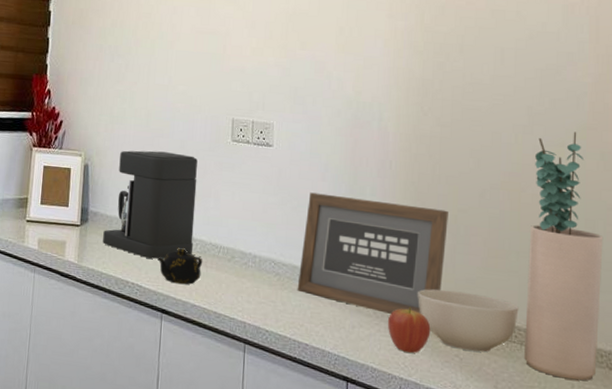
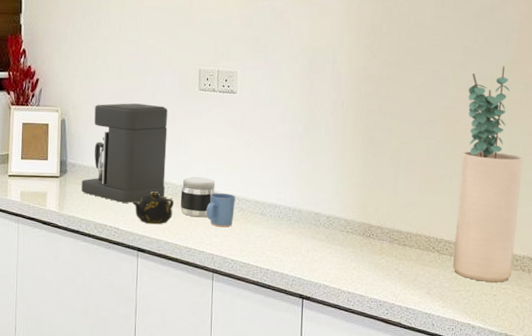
jar: none [209,234,249,281] -> present [180,177,216,218]
mug: none [238,253,271,294] -> present [206,193,235,228]
picture frame: present [297,192,448,314] -> none [259,134,392,238]
fruit: present [387,306,431,353] -> none [337,230,375,270]
bowl: present [417,289,519,352] -> none [363,213,450,265]

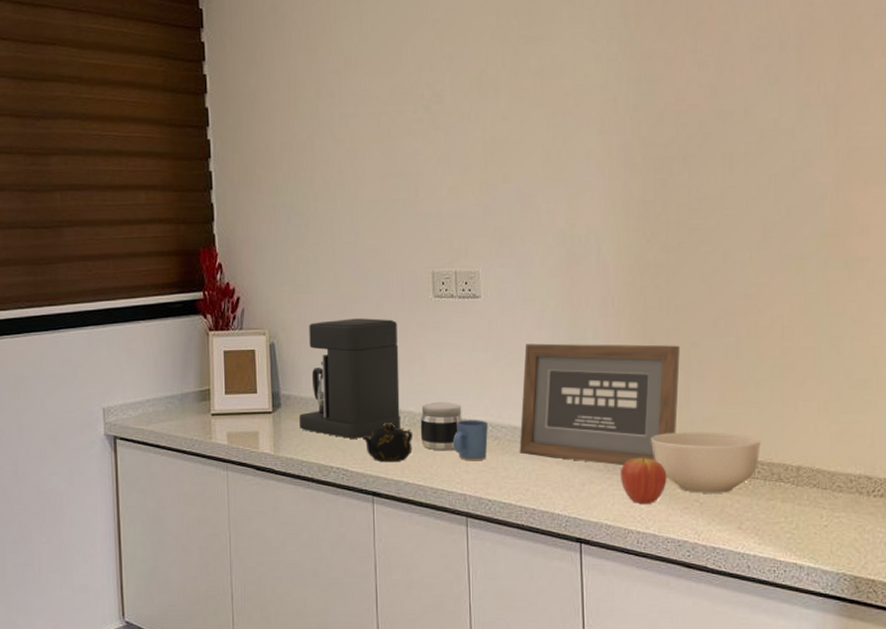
picture frame: none [259,134,392,238] -> present [519,343,680,465]
fruit: none [337,230,375,270] -> present [619,454,667,504]
bowl: none [363,213,450,265] -> present [650,432,761,493]
vase: present [453,66,523,283] -> none [768,240,850,510]

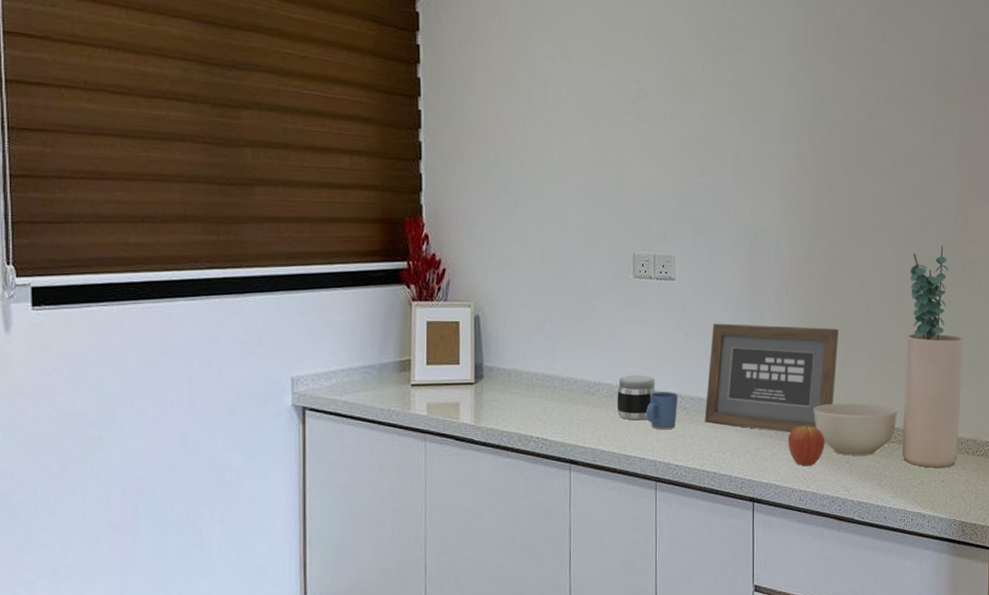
coffee maker: present [299,318,400,439] -> none [501,294,600,409]
teapot: present [363,422,412,463] -> none [563,393,609,432]
vase: none [768,240,850,510] -> present [902,245,964,468]

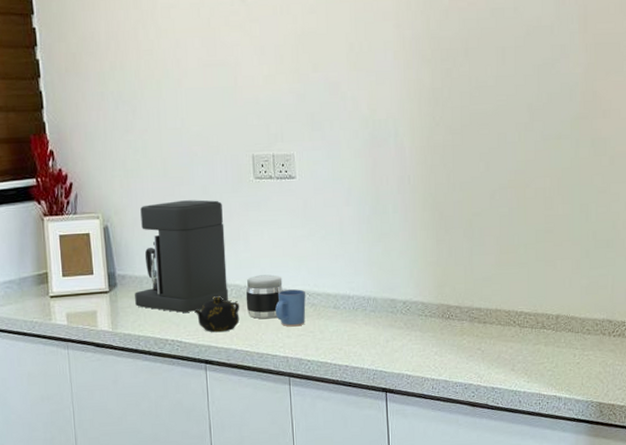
coffee maker: none [501,294,600,409] -> present [135,200,228,313]
teapot: none [563,393,609,432] -> present [194,295,240,333]
picture frame: present [704,323,839,432] -> none [333,216,464,323]
fruit: present [787,423,825,466] -> none [417,312,455,355]
bowl: present [813,403,898,456] -> none [441,289,529,343]
vase: present [902,245,964,468] -> none [534,123,596,351]

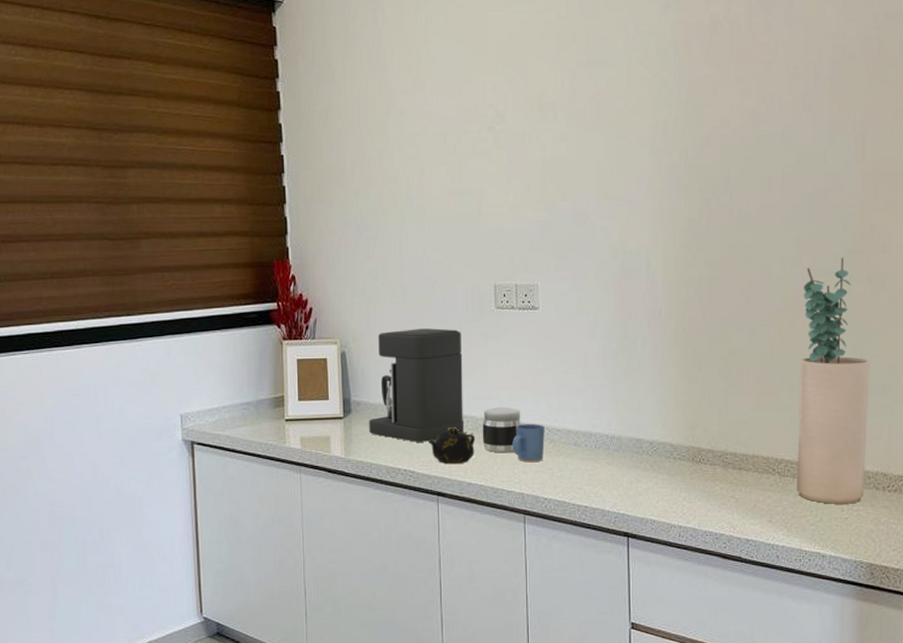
vase: none [534,123,596,351] -> present [797,257,870,504]

